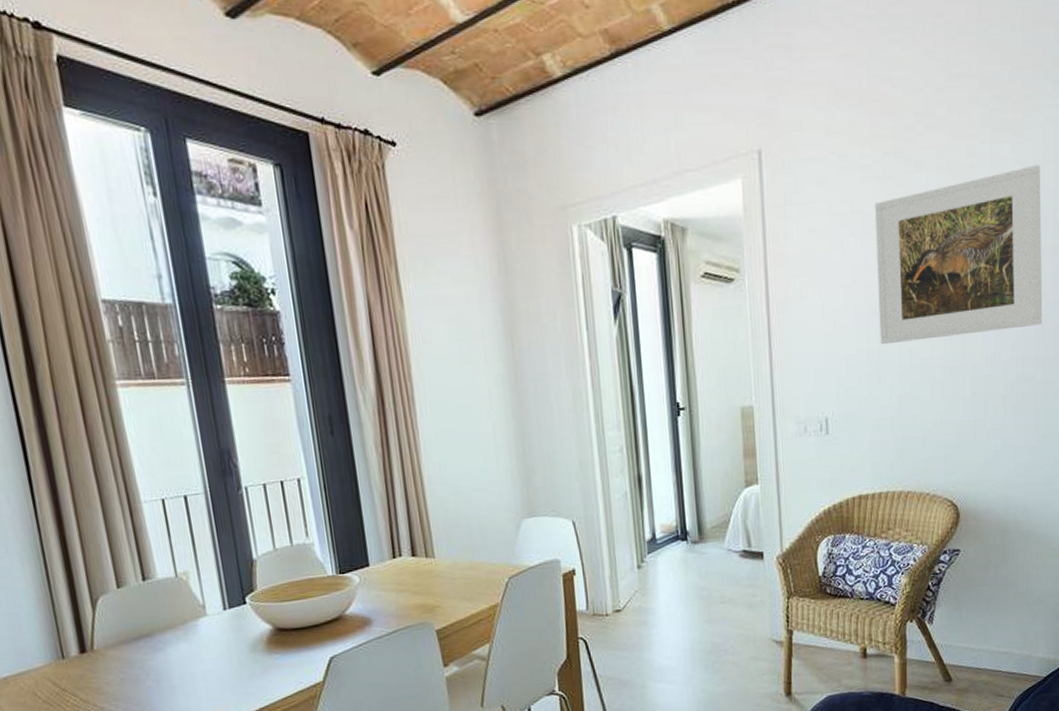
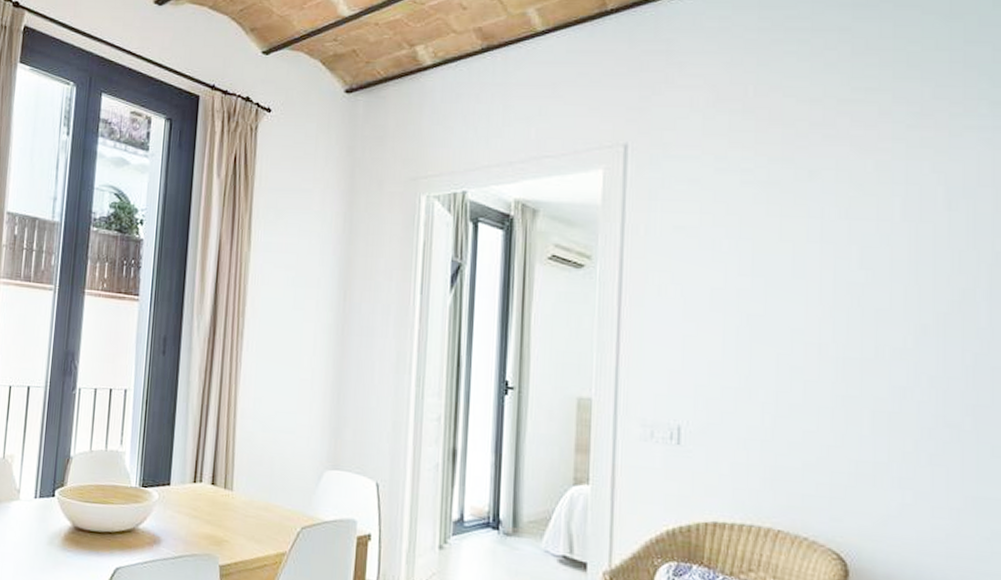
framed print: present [874,164,1042,345] -> none [752,187,973,365]

